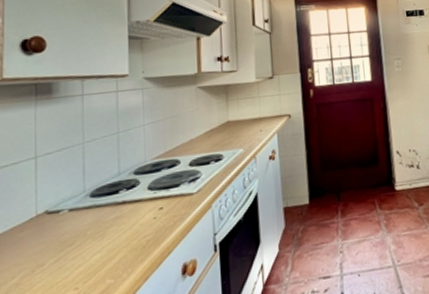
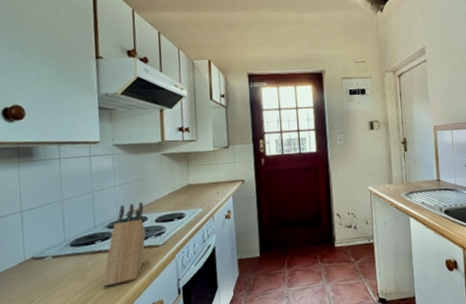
knife block: none [125,142,178,245] -> present [102,201,146,287]

